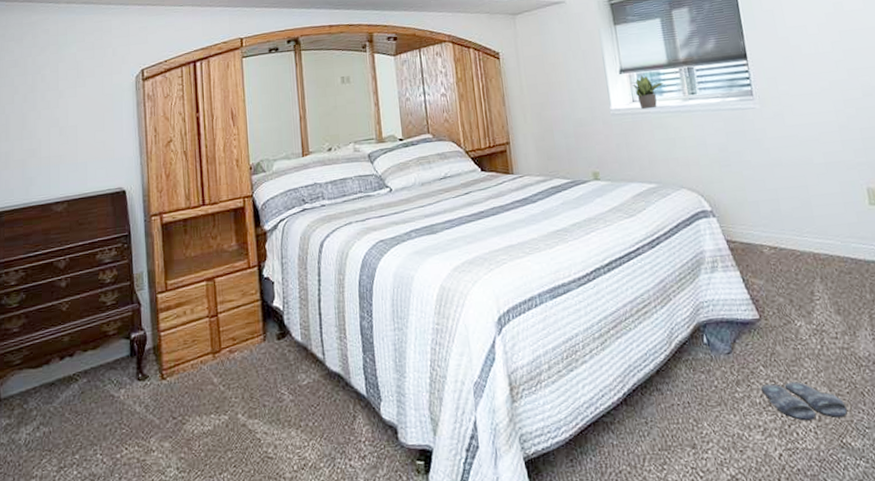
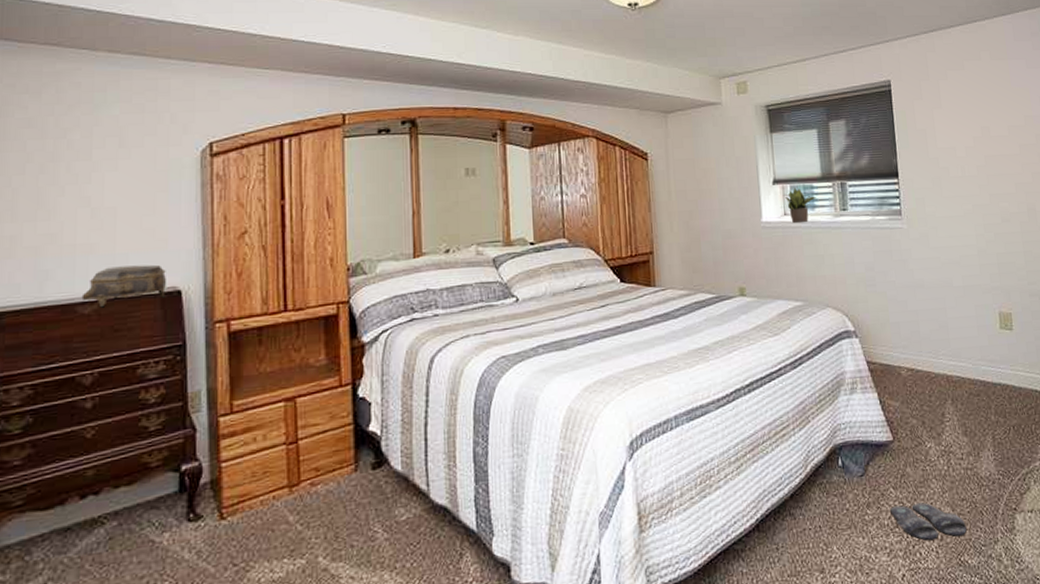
jewelry box: none [55,170,114,206] -> present [81,264,166,308]

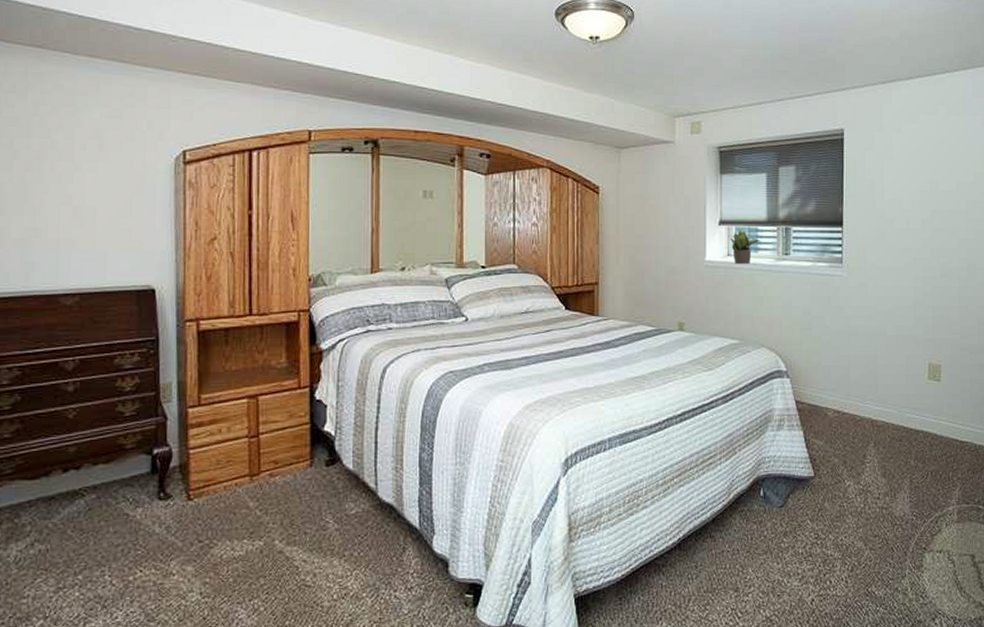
jewelry box: present [81,264,166,308] -> none [64,263,141,300]
slippers: present [890,502,967,541] -> none [806,536,876,571]

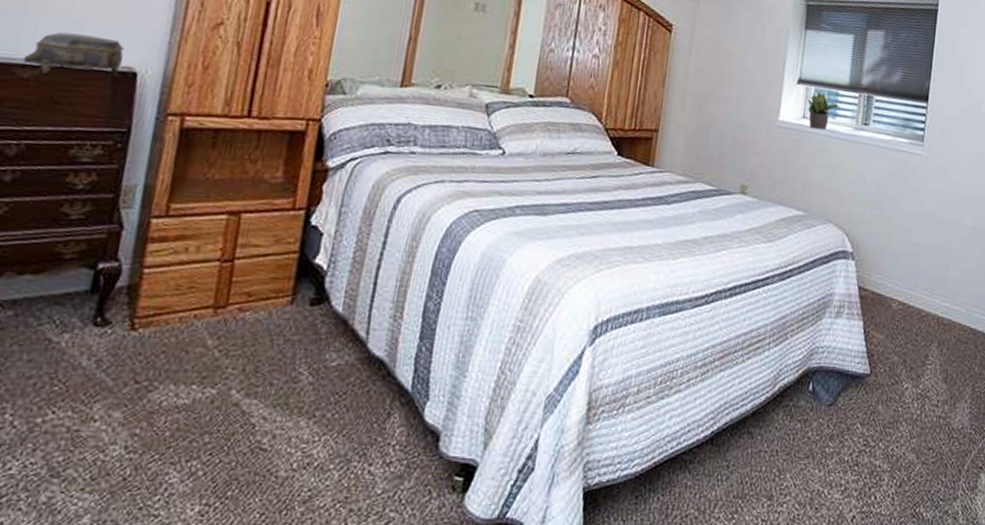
jewelry box: none [64,263,141,300] -> present [23,32,125,77]

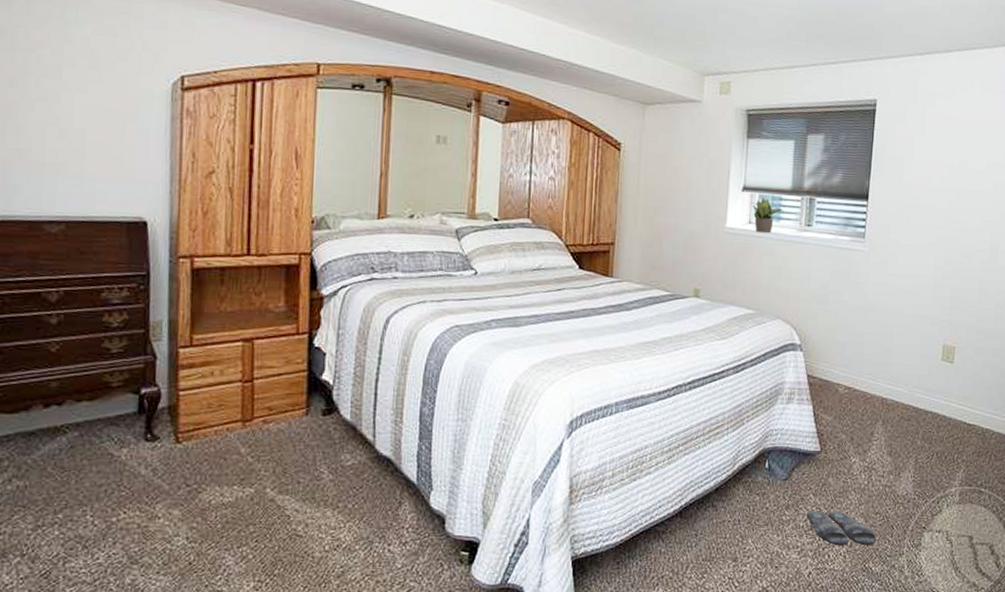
jewelry box: present [23,32,125,77] -> none [49,189,133,229]
slippers: none [853,443,928,487] -> present [807,511,876,546]

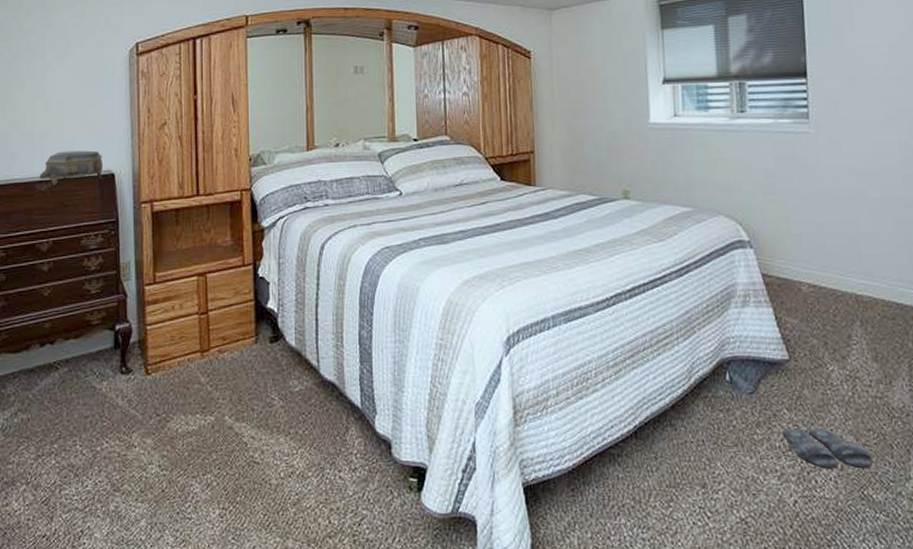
jewelry box: none [49,189,133,229] -> present [39,150,103,186]
potted plant: present [751,197,783,234] -> none [674,88,711,126]

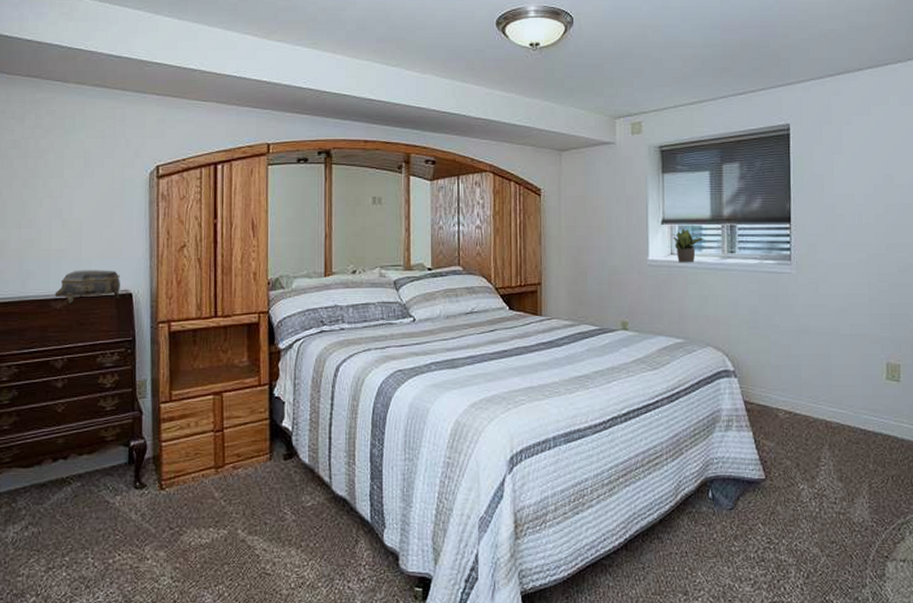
potted plant: none [674,88,711,126] -> present [672,228,704,263]
slippers: present [783,428,872,469] -> none [757,541,834,578]

